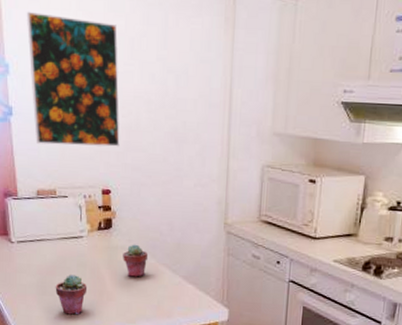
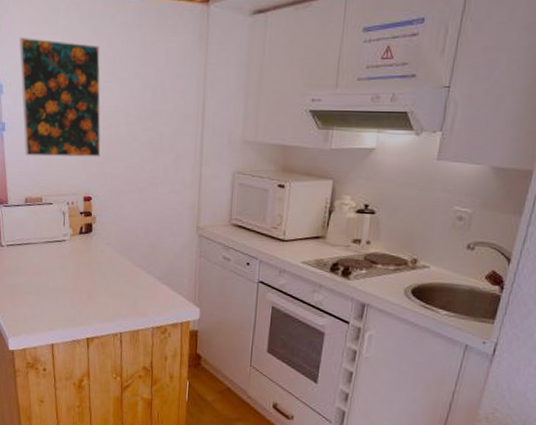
potted succulent: present [55,275,88,315] -> none [40,275,69,313]
potted succulent: present [123,244,147,277] -> none [102,247,125,278]

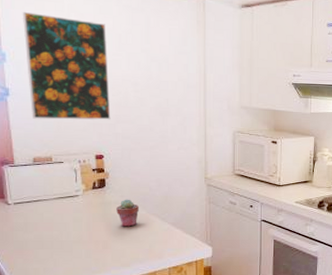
potted succulent: none [102,247,125,278] -> present [116,199,139,227]

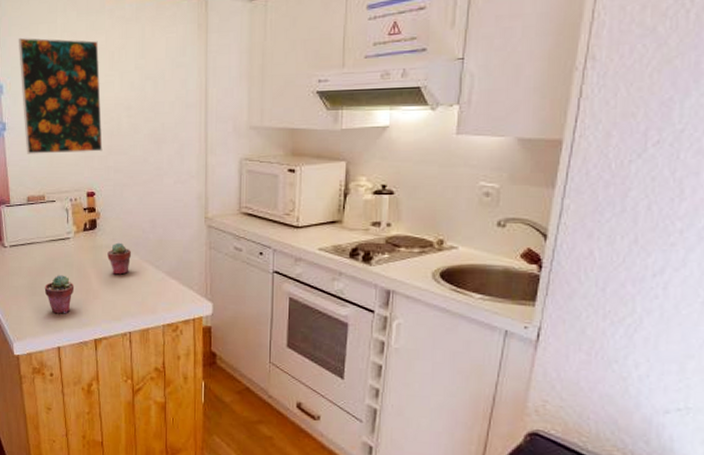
potted succulent: none [52,229,84,264] -> present [44,275,75,314]

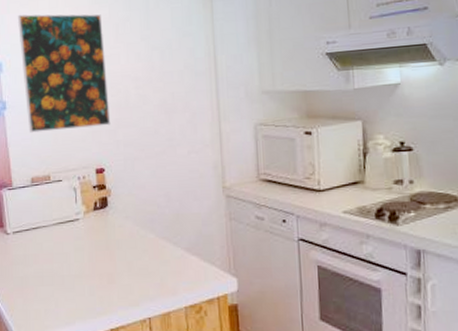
potted succulent: present [44,275,75,314] -> none [53,260,86,304]
potted succulent: present [107,242,131,275] -> none [121,220,146,255]

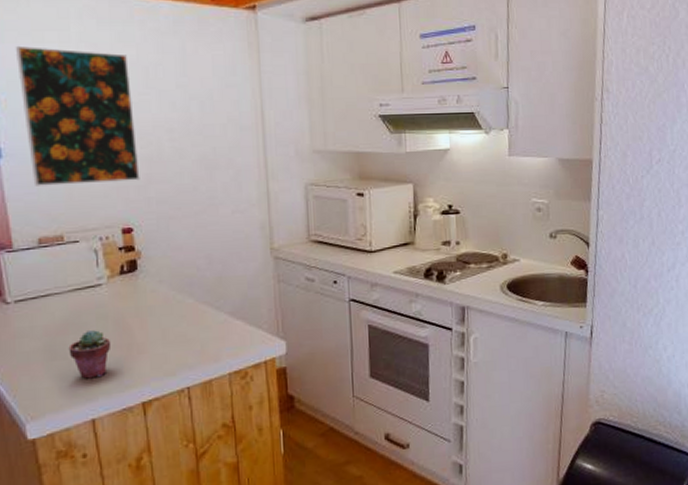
potted succulent: none [53,260,86,304] -> present [68,330,111,379]

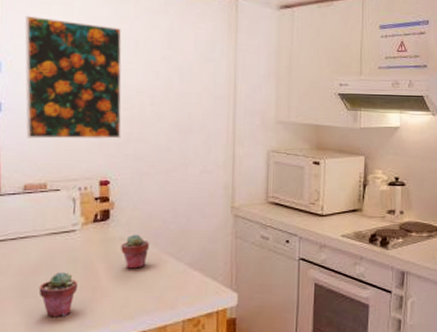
potted succulent: none [153,284,184,322] -> present [121,234,149,269]

